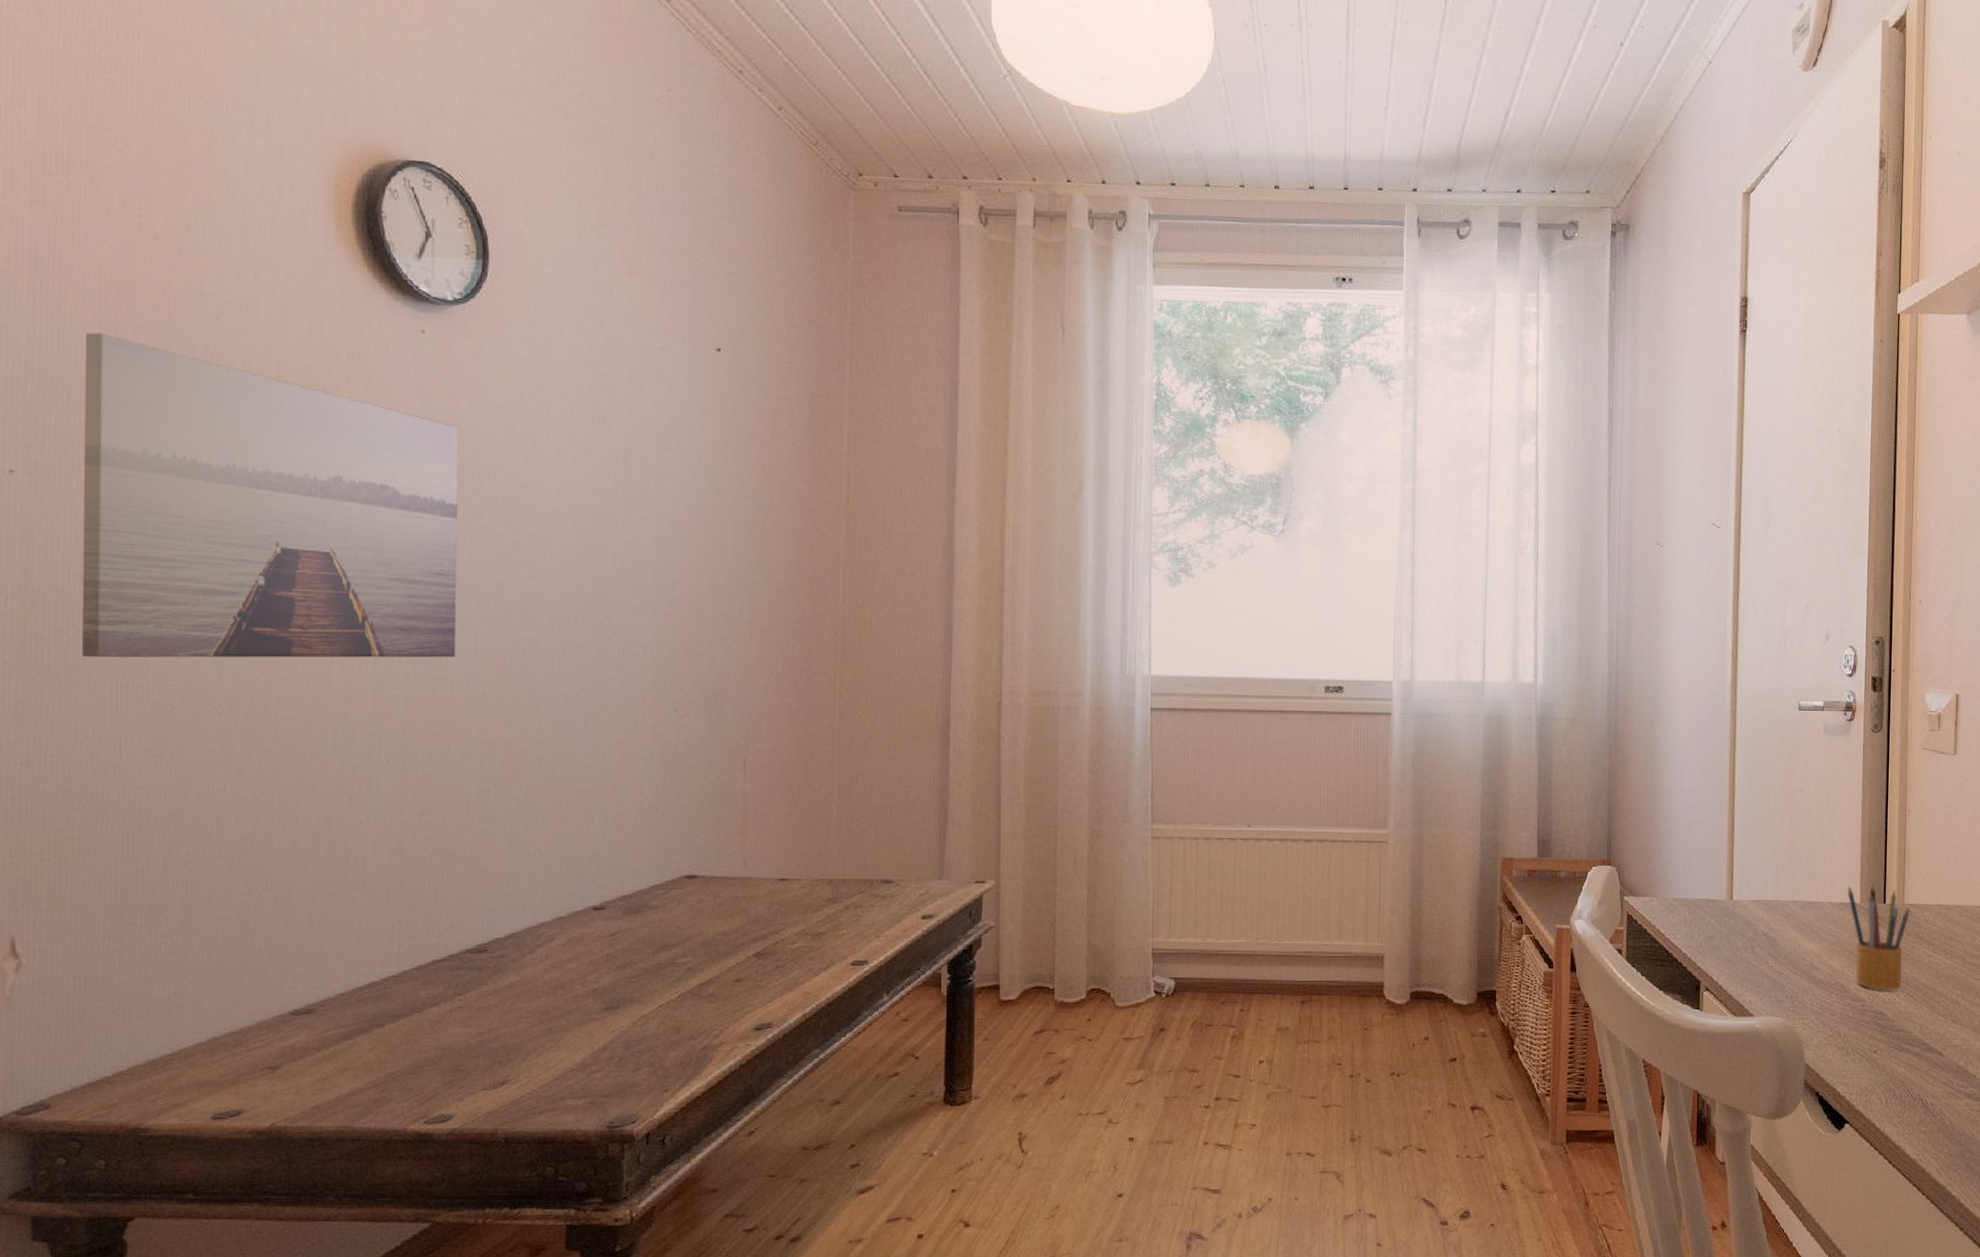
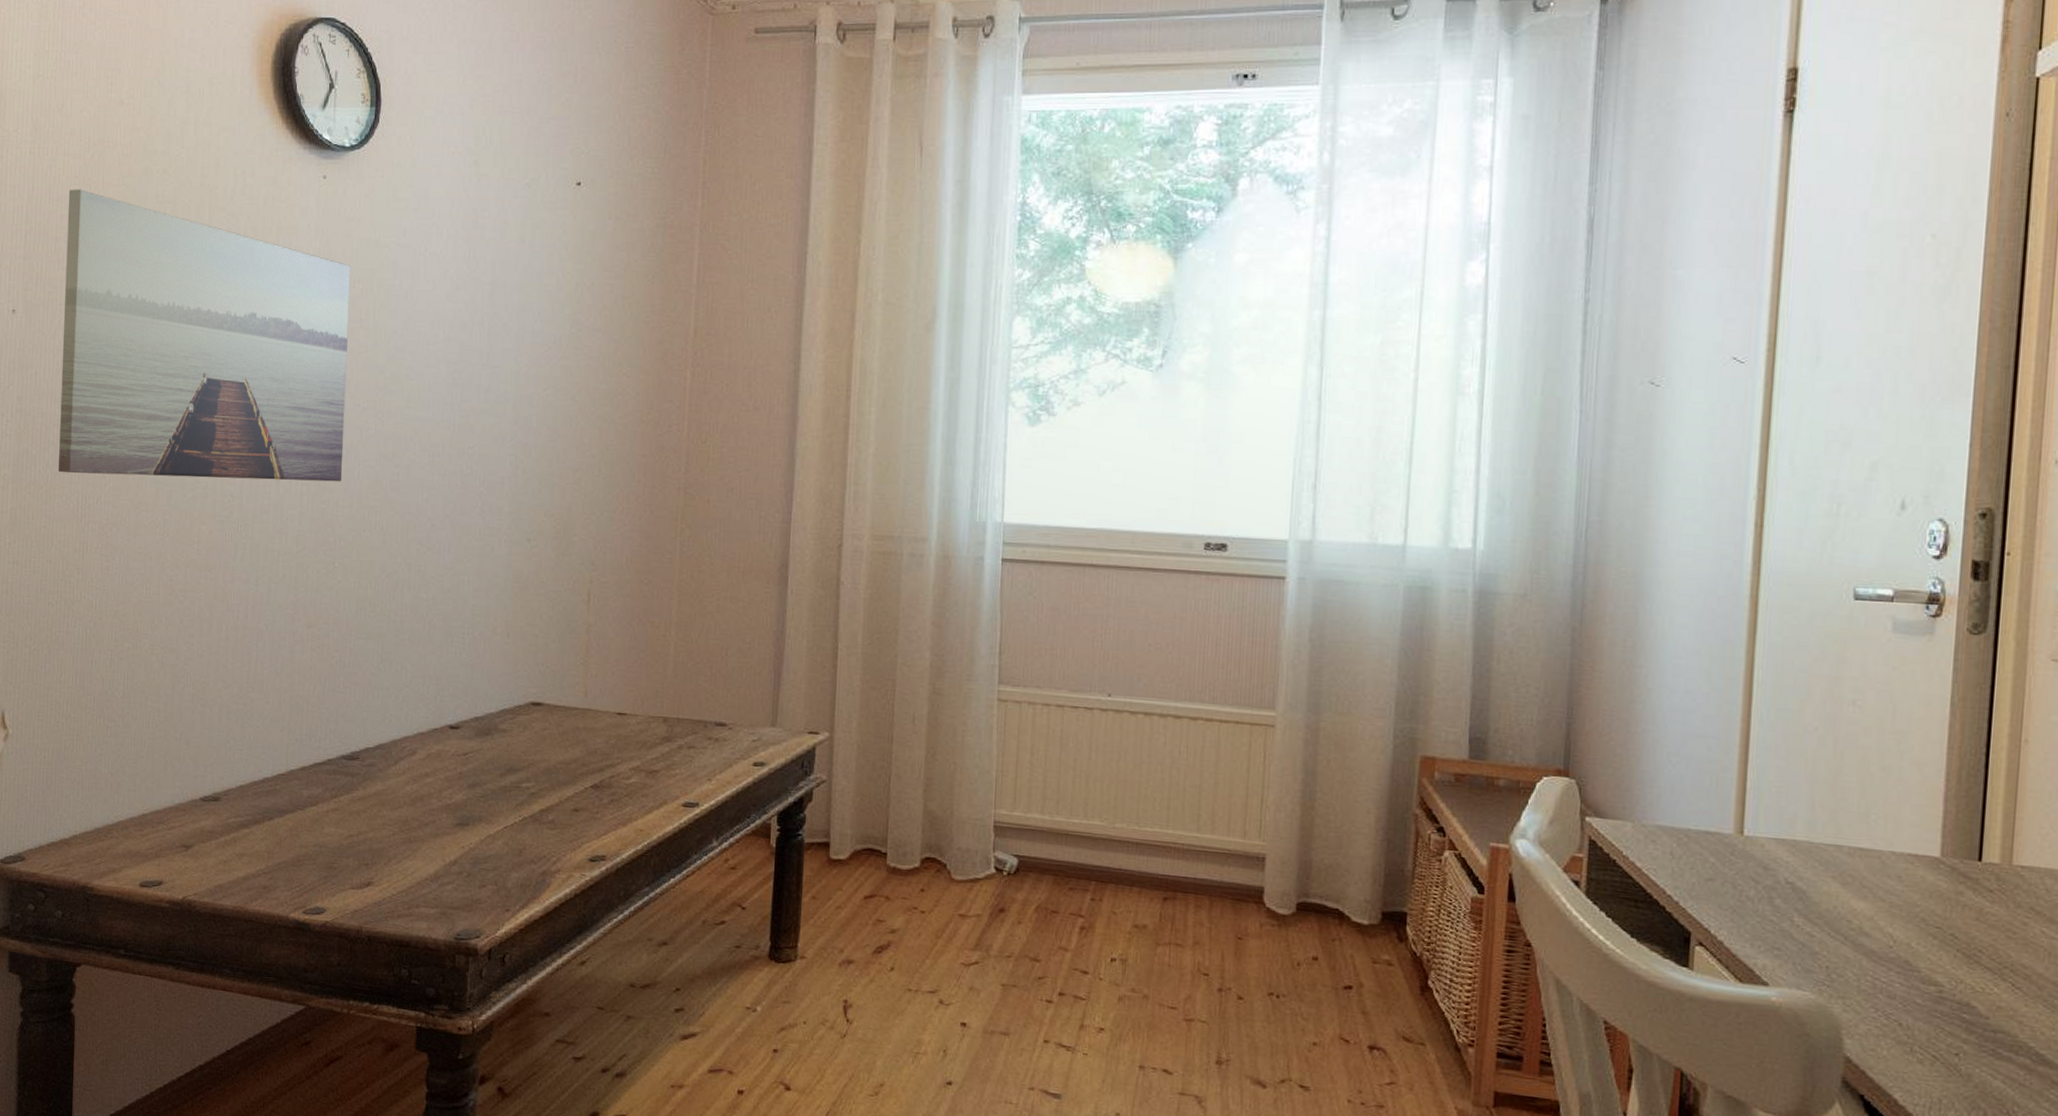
pencil box: present [1847,884,1909,990] -> none [1920,832,2021,978]

